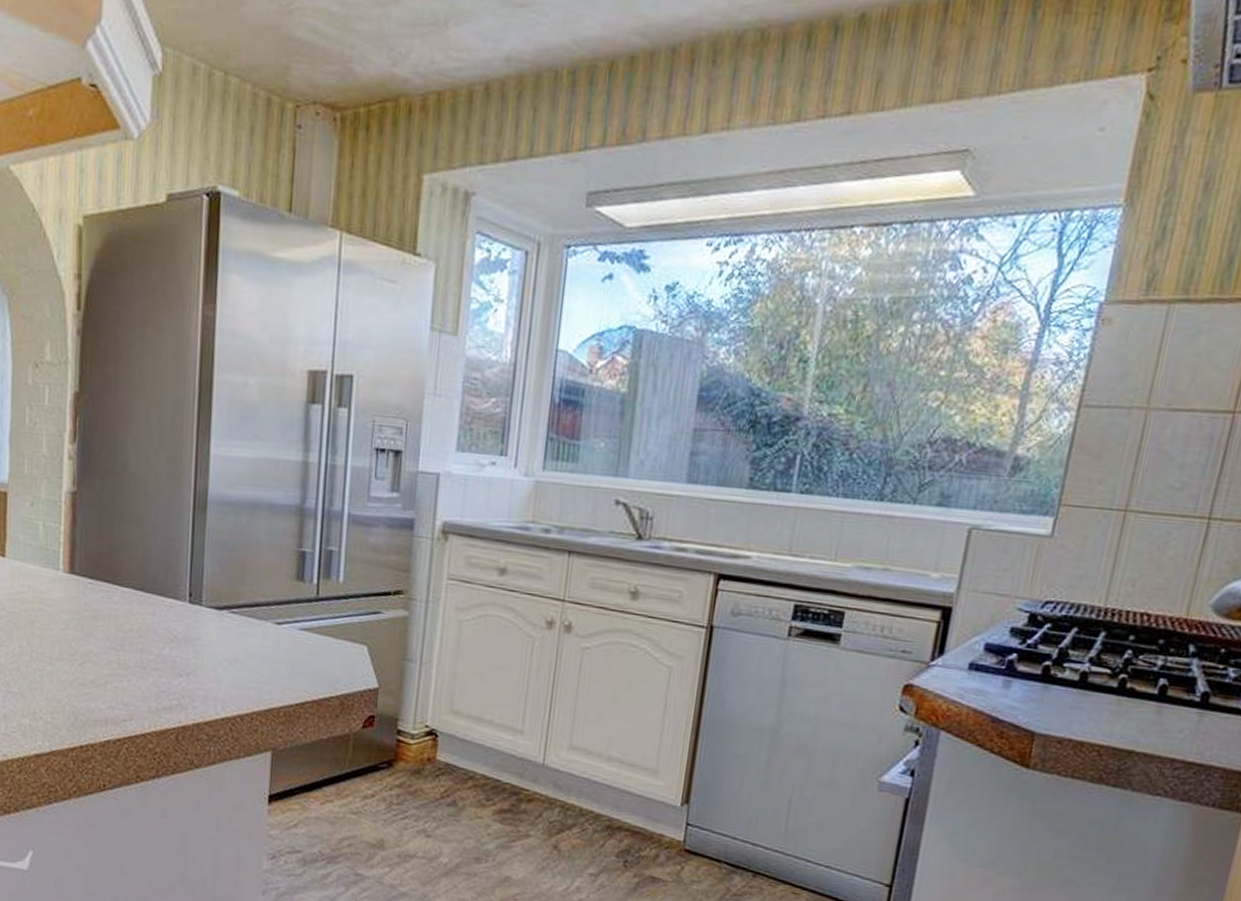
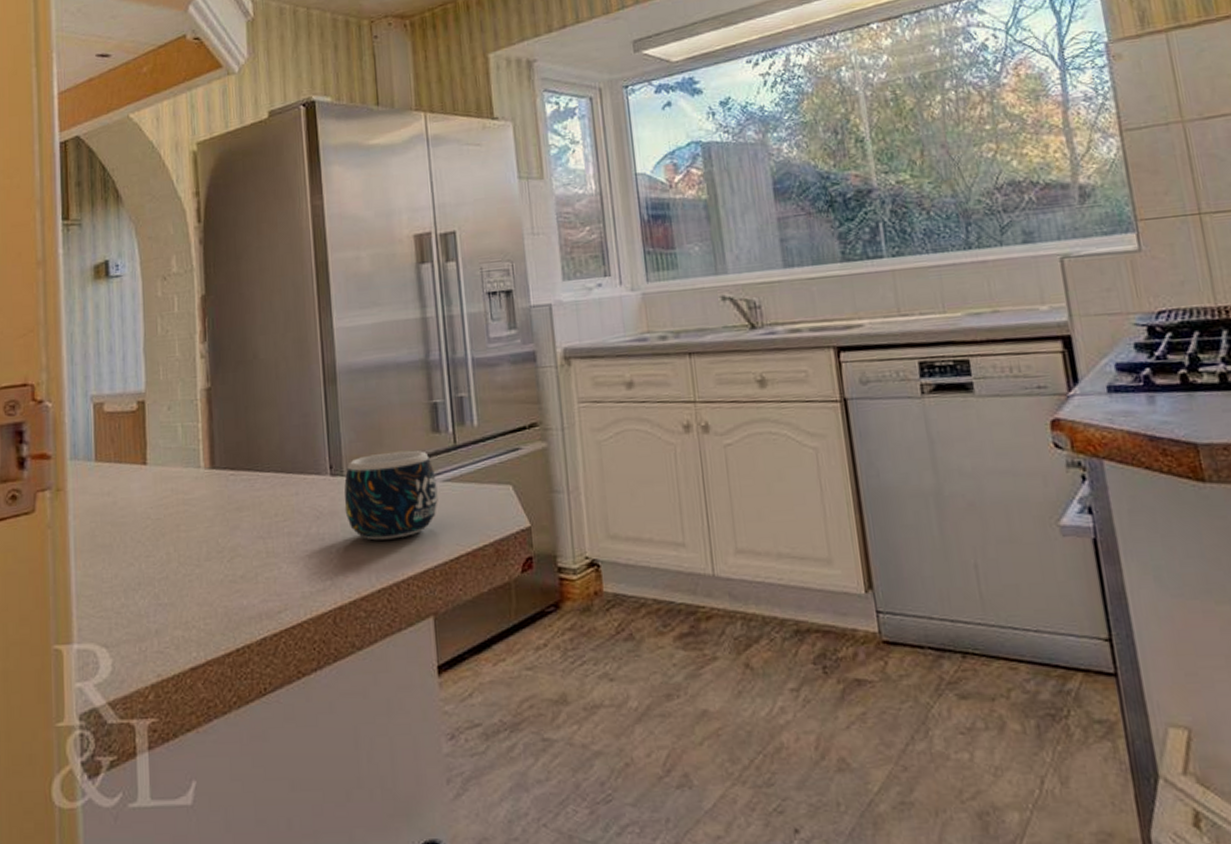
mug: none [199,590,294,675] -> present [344,450,438,540]

